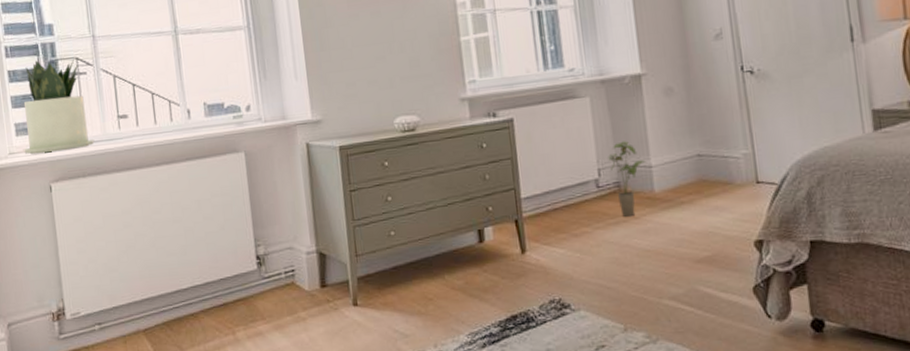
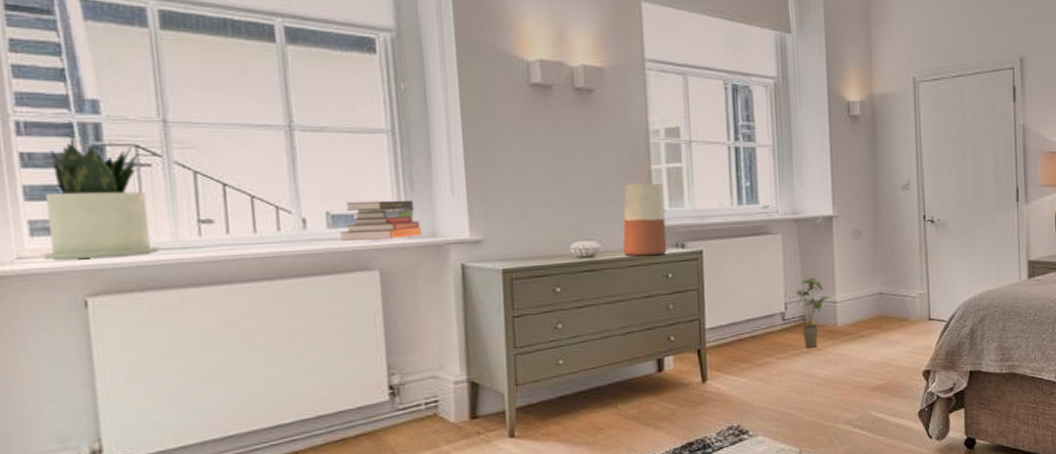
books: none [214,87,275,127] -> present [340,199,422,241]
vase: none [437,54,480,129] -> present [622,183,667,257]

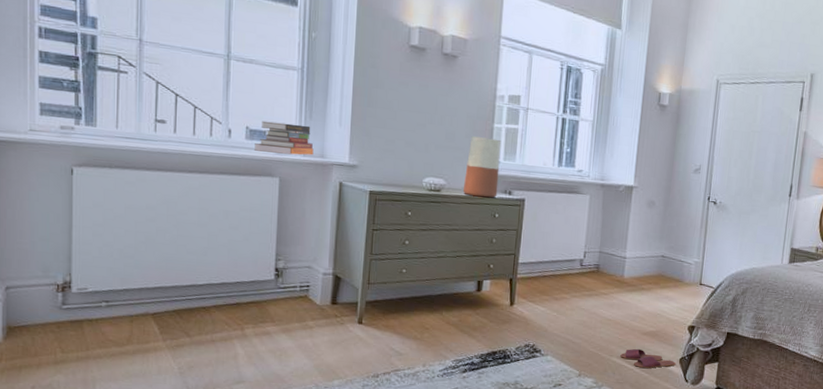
planter: present [41,143,160,261] -> none [46,48,127,141]
house plant: present [796,277,833,348] -> none [594,234,624,292]
slippers: none [846,408,914,431] -> present [620,348,676,369]

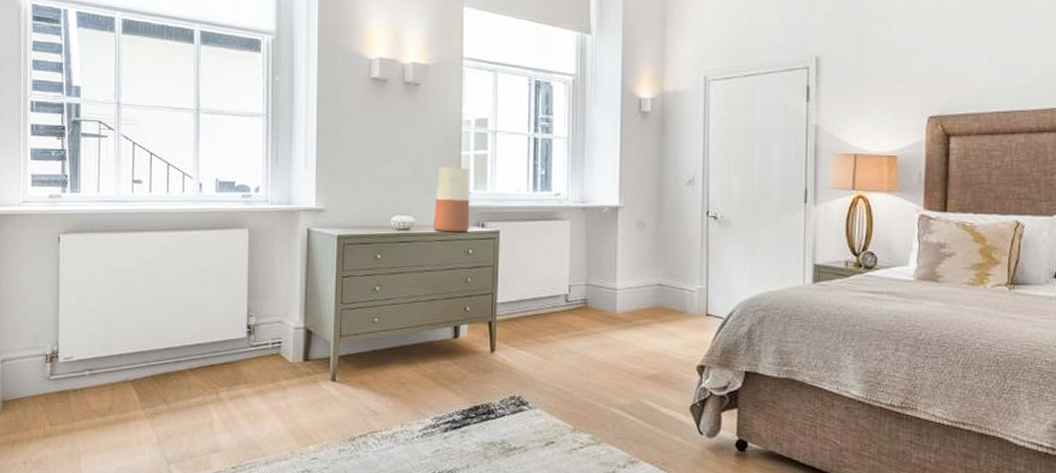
books: present [254,120,314,156] -> none [224,171,281,204]
slippers: present [620,348,676,369] -> none [619,395,686,420]

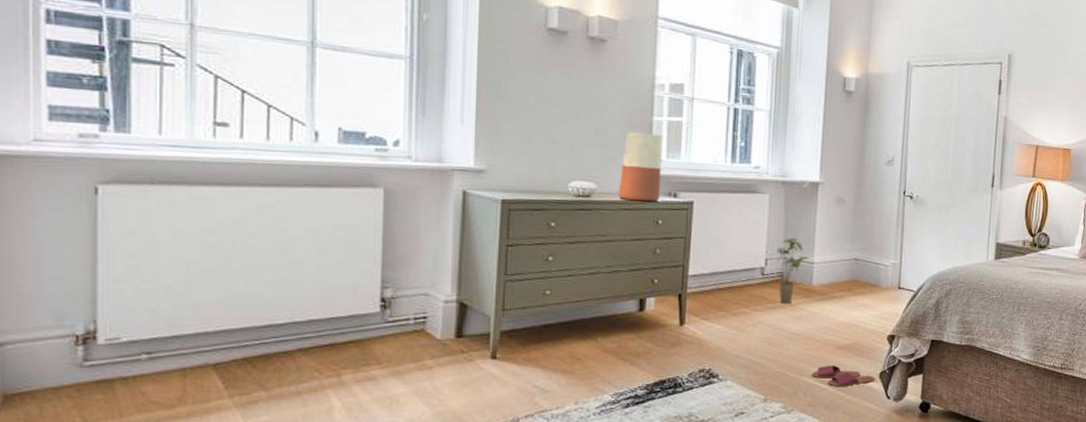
house plant: none [579,264,614,331] -> present [777,237,811,303]
slippers: none [619,395,686,420] -> present [812,365,875,387]

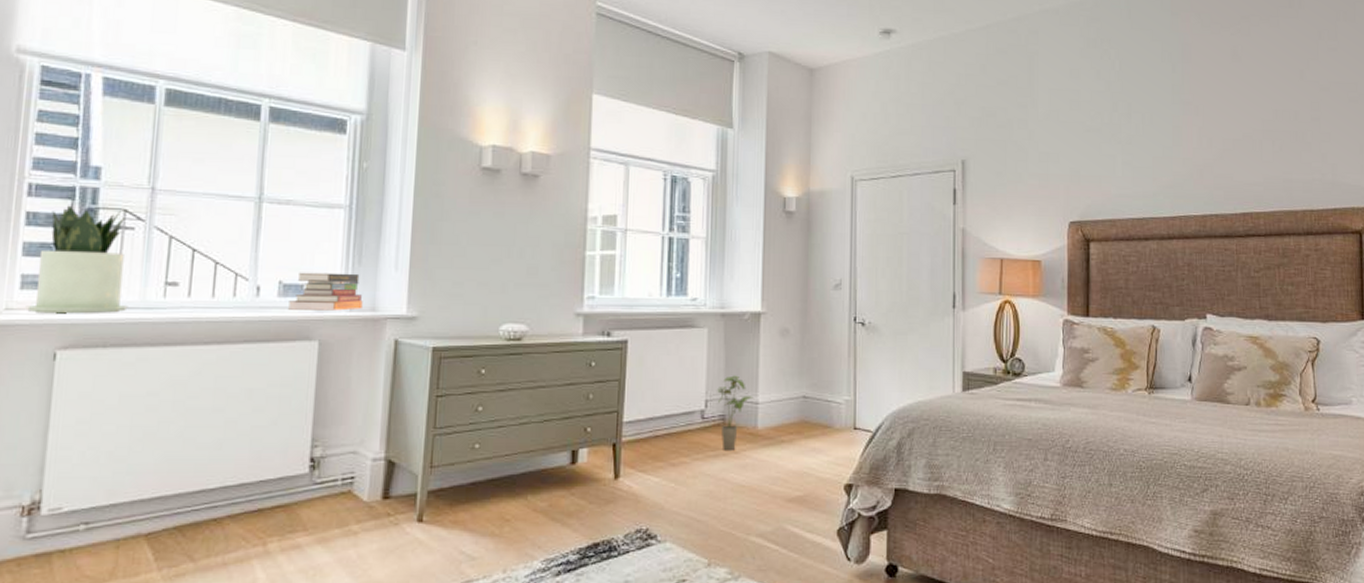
planter: none [57,36,174,151] -> present [25,205,128,314]
books: none [350,120,428,161] -> present [288,272,363,311]
vase: present [617,132,663,202] -> none [549,269,596,343]
slippers: present [812,365,875,387] -> none [760,521,833,548]

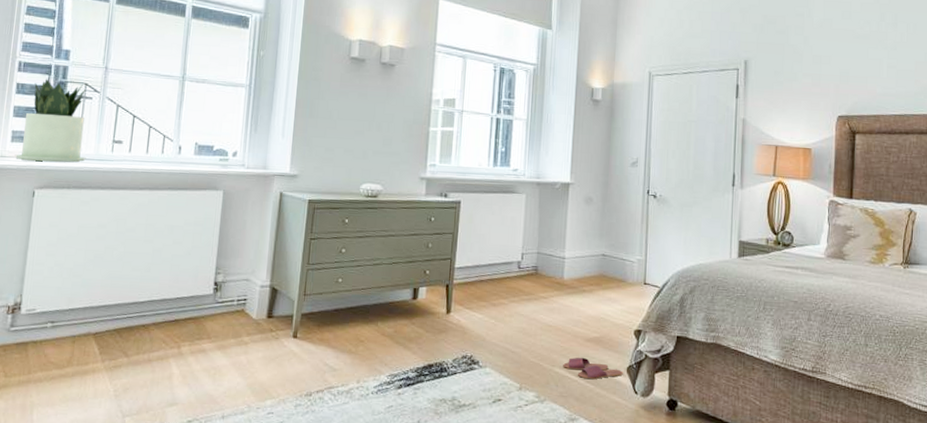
books: present [288,272,363,311] -> none [202,136,257,168]
house plant: present [717,375,755,450] -> none [532,234,562,296]
slippers: none [760,521,833,548] -> present [563,357,623,380]

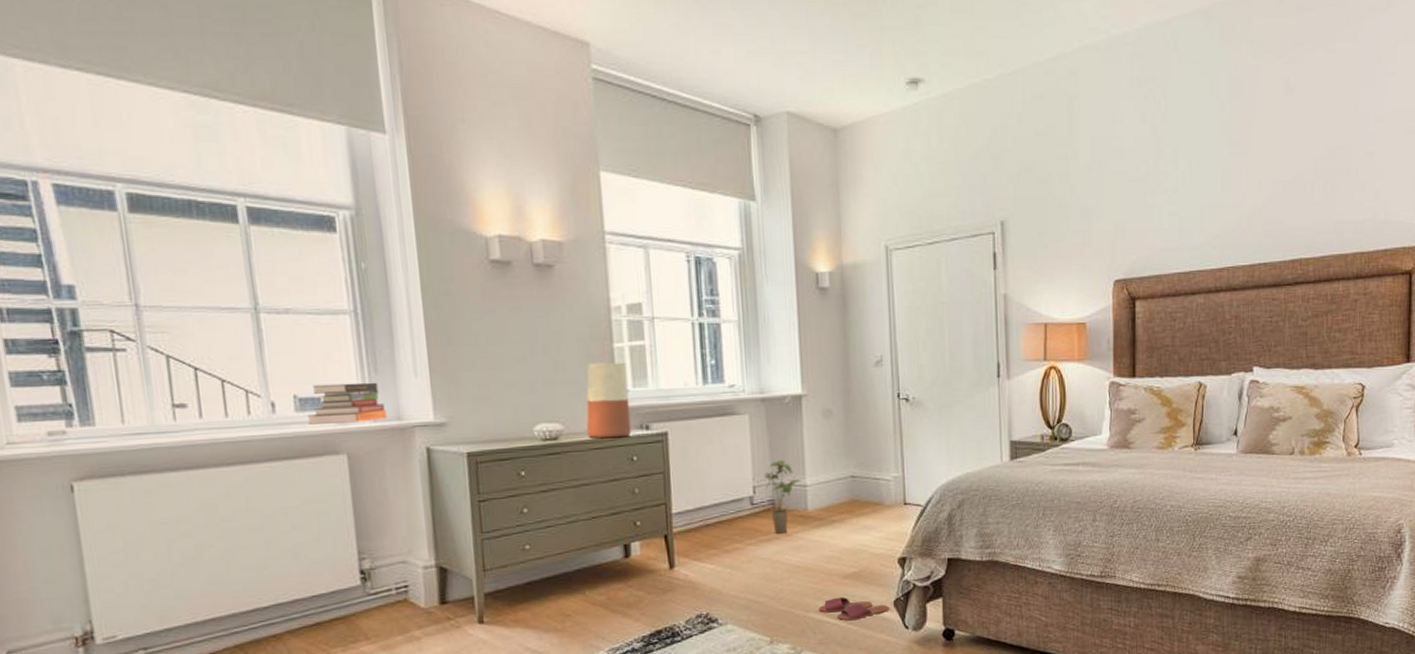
planter: present [14,79,86,163] -> none [28,329,138,446]
books: none [202,136,257,168] -> present [308,382,387,425]
vase: none [399,141,437,202] -> present [586,362,632,439]
house plant: none [532,234,562,296] -> present [764,460,803,534]

